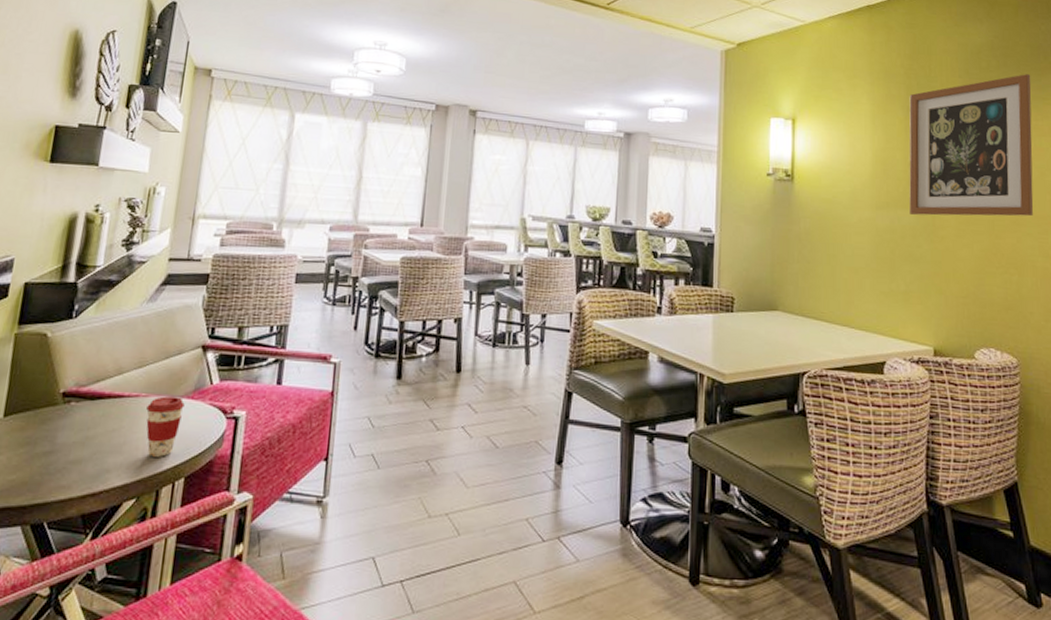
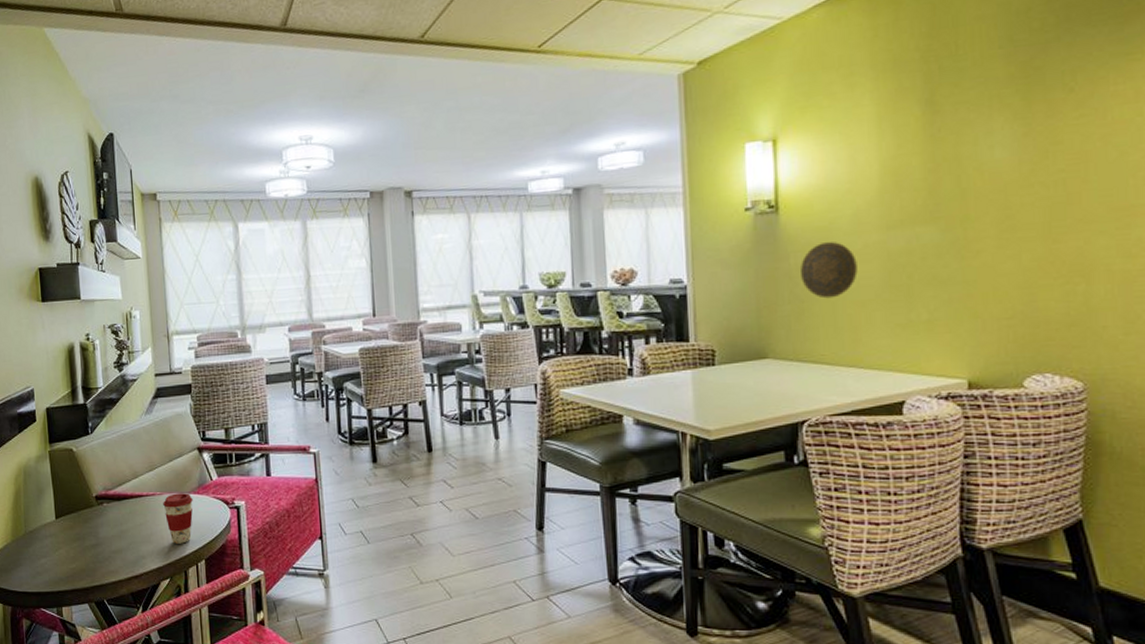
decorative plate: none [809,213,853,263] -> present [801,242,858,299]
wall art: present [909,74,1034,217] -> none [928,25,1110,230]

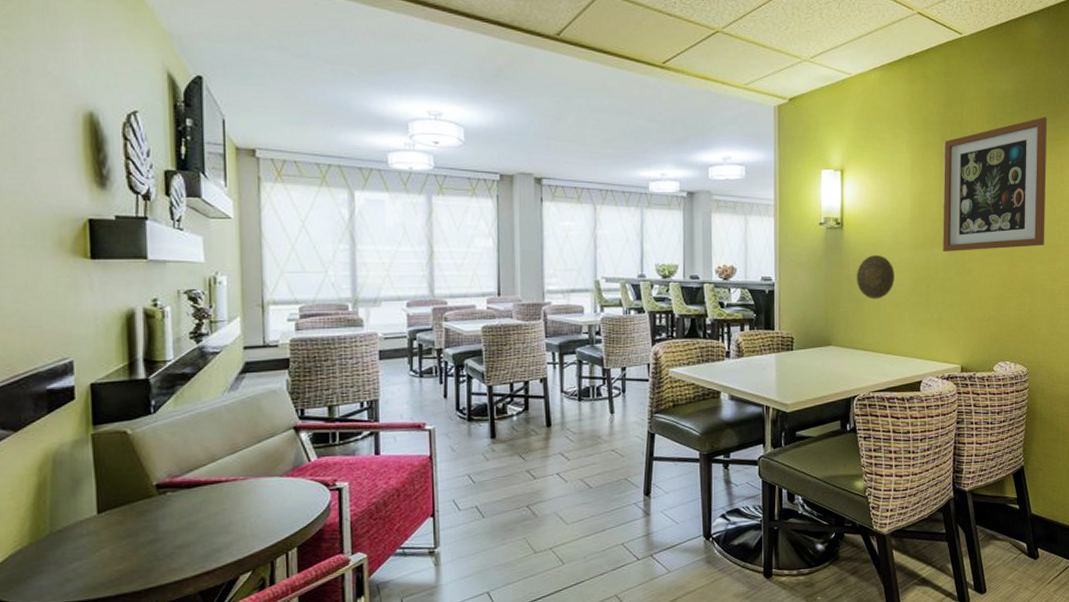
coffee cup: present [163,493,193,544] -> none [247,476,285,533]
wall art: none [928,25,1110,230] -> present [943,117,1048,251]

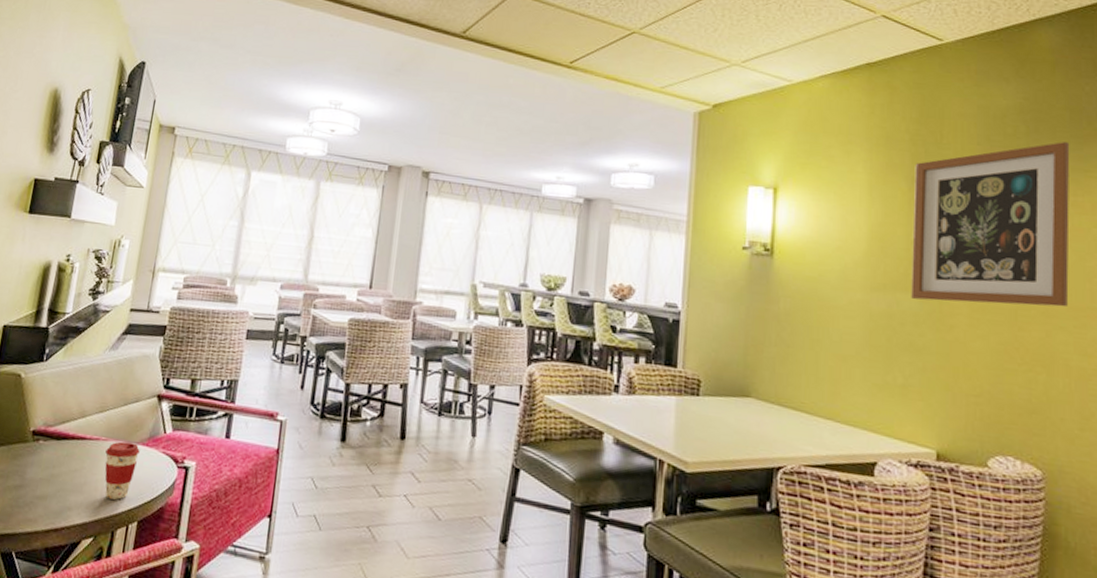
coffee cup: none [247,476,285,533] -> present [104,441,140,500]
decorative plate: present [857,255,895,300] -> none [789,292,841,348]

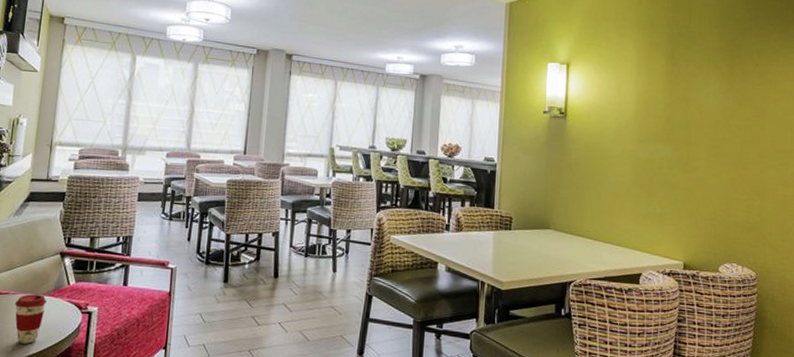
wall art: present [911,142,1070,308] -> none [667,25,780,151]

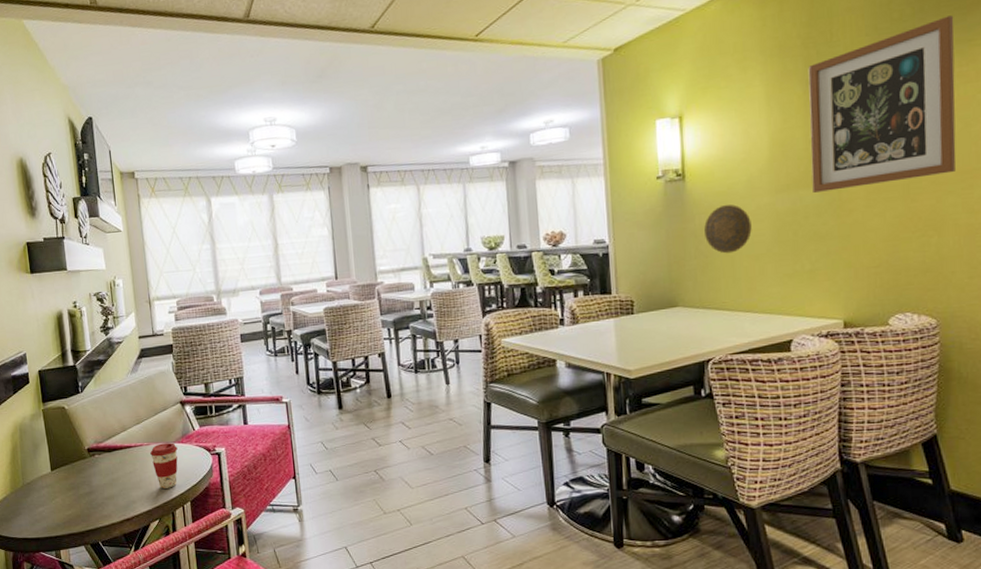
decorative plate: none [578,146,617,189] -> present [704,204,752,254]
wall art: none [667,25,780,151] -> present [808,15,956,193]

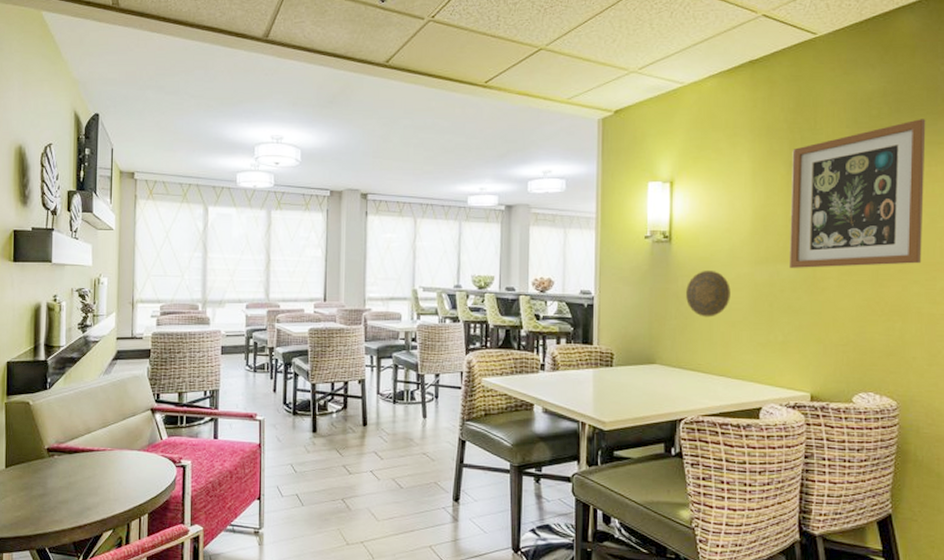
coffee cup: present [150,443,178,489] -> none [113,450,142,498]

